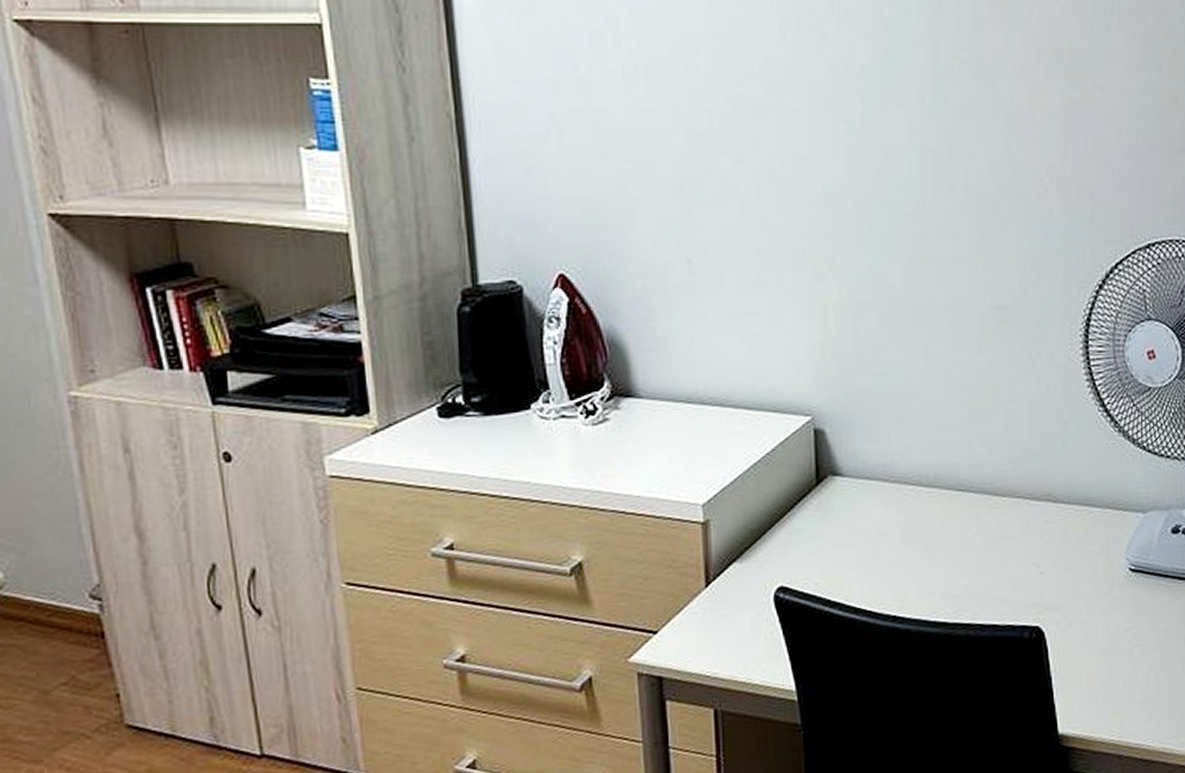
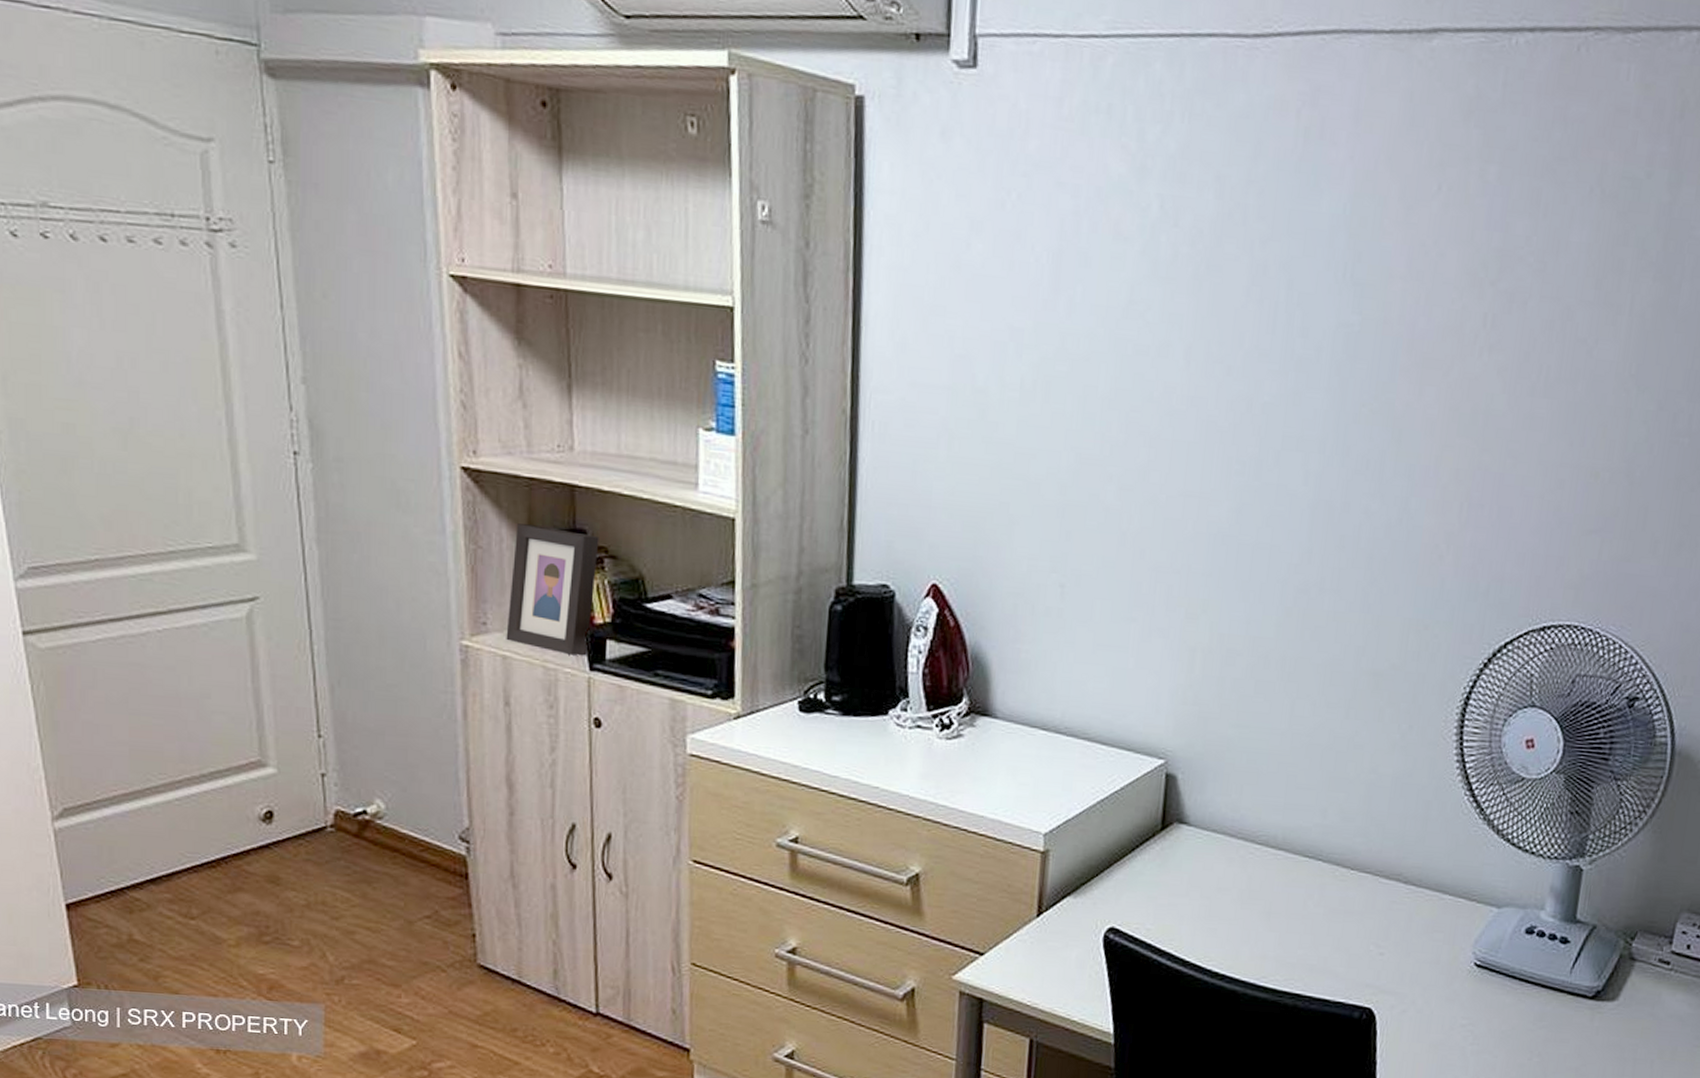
picture frame: none [116,264,208,392] -> present [506,523,599,656]

